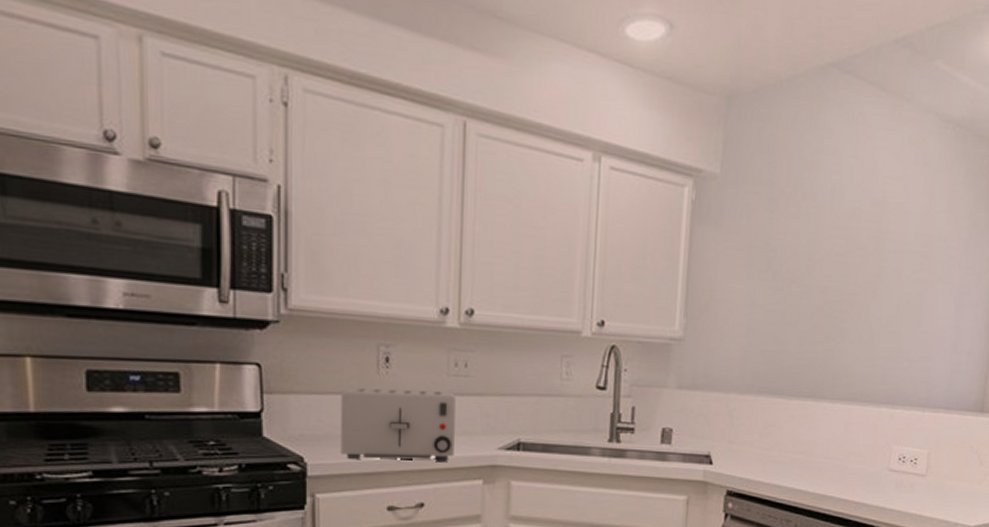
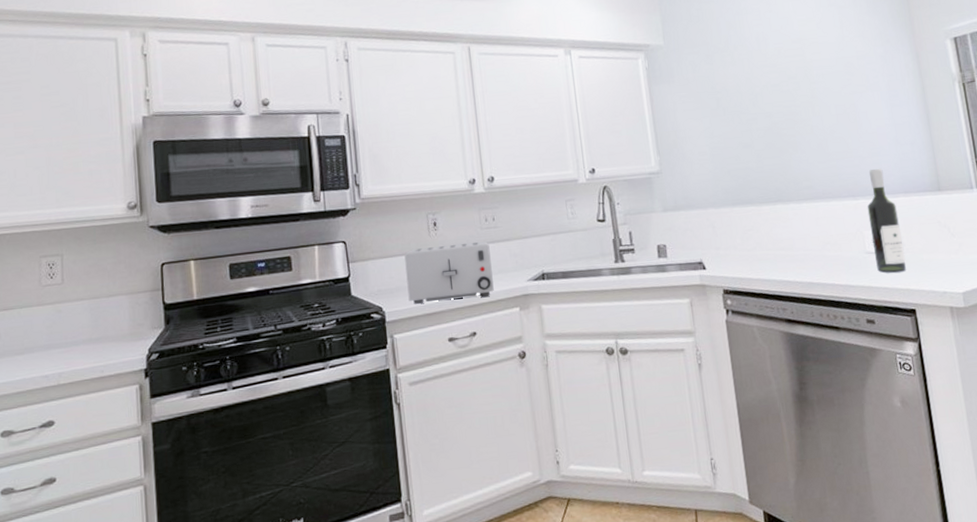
bottle: none [895,375,934,497] -> present [867,168,907,274]

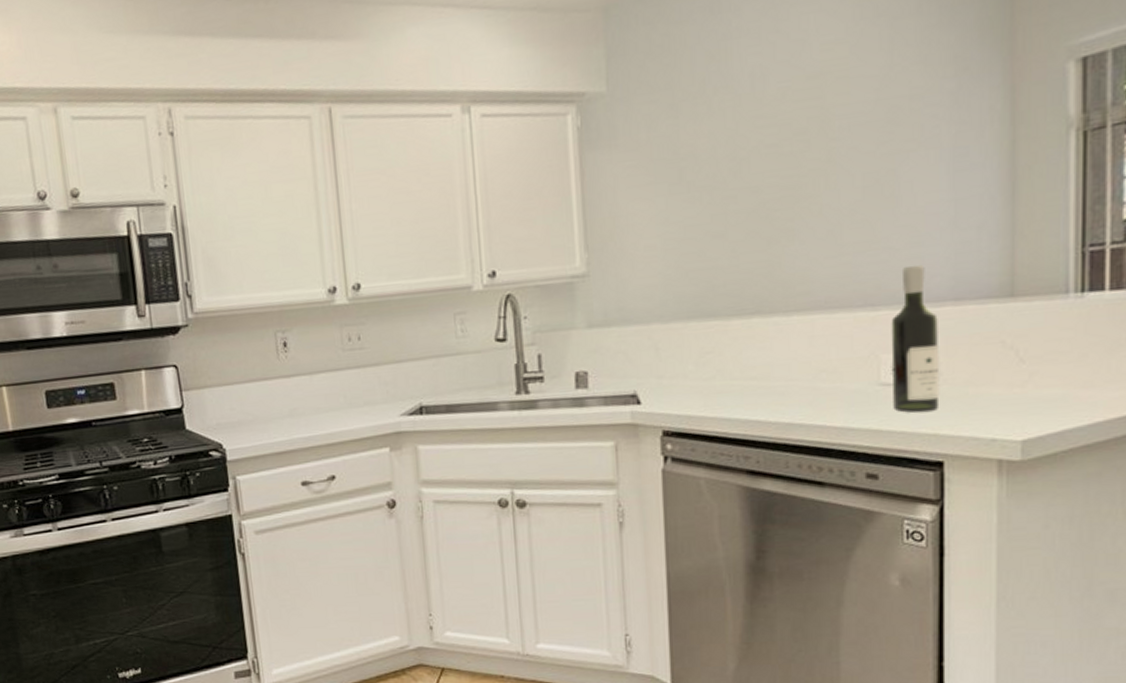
toaster: present [404,242,494,305] -> none [248,366,358,442]

